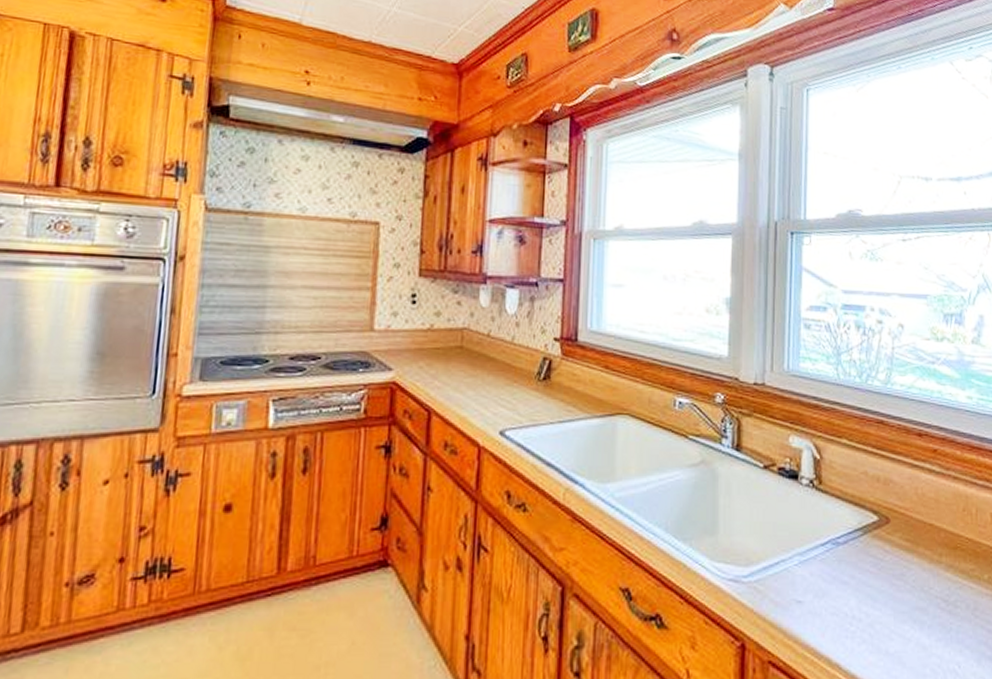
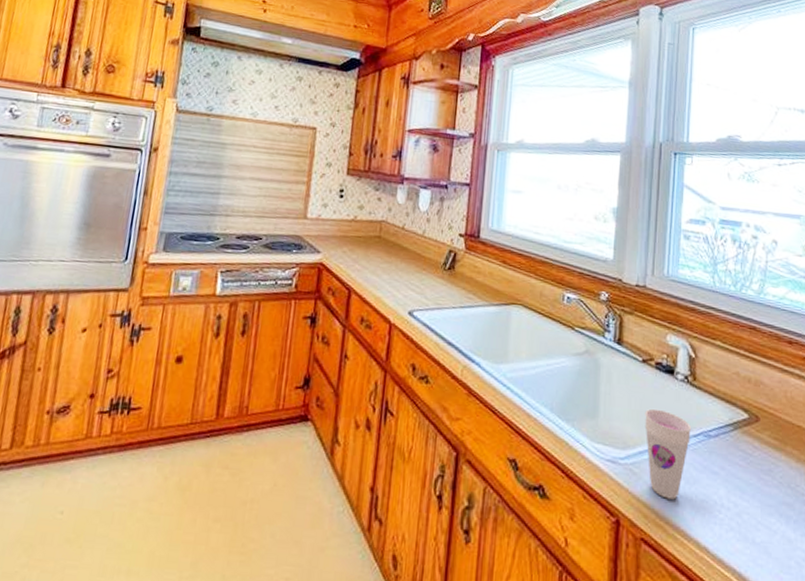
cup: none [768,518,819,616] -> present [644,408,692,500]

